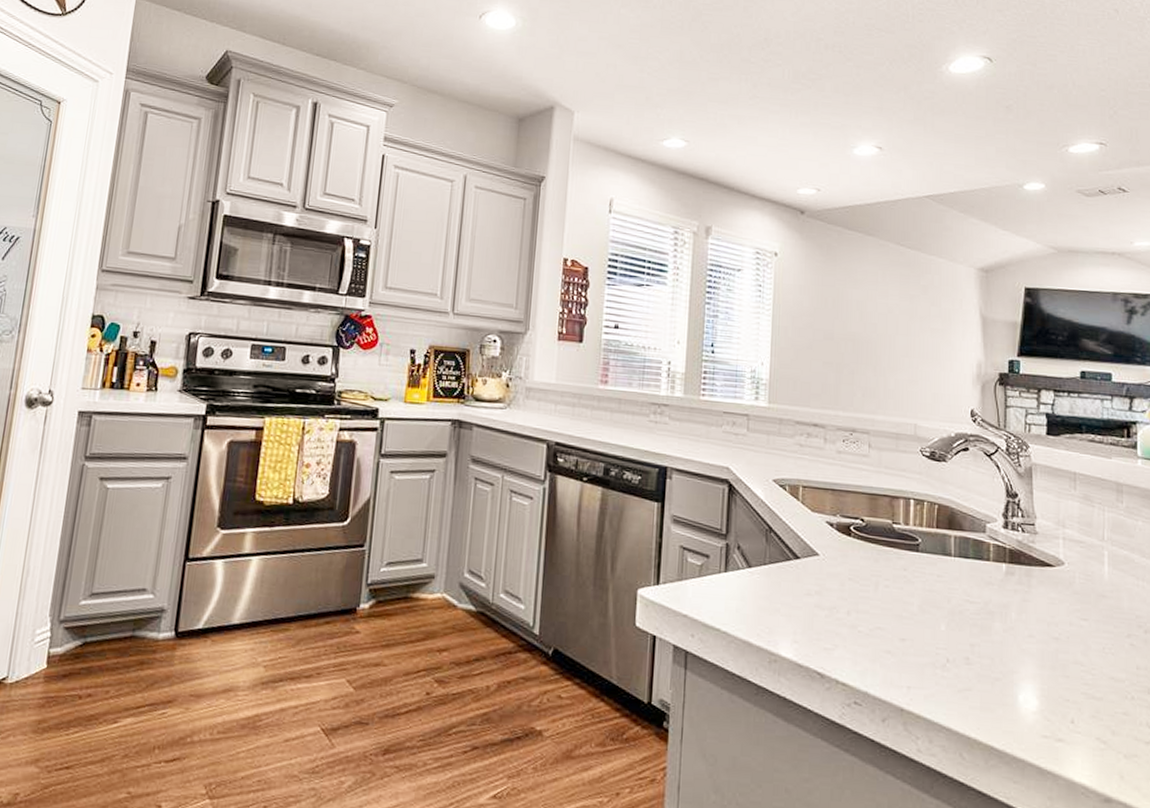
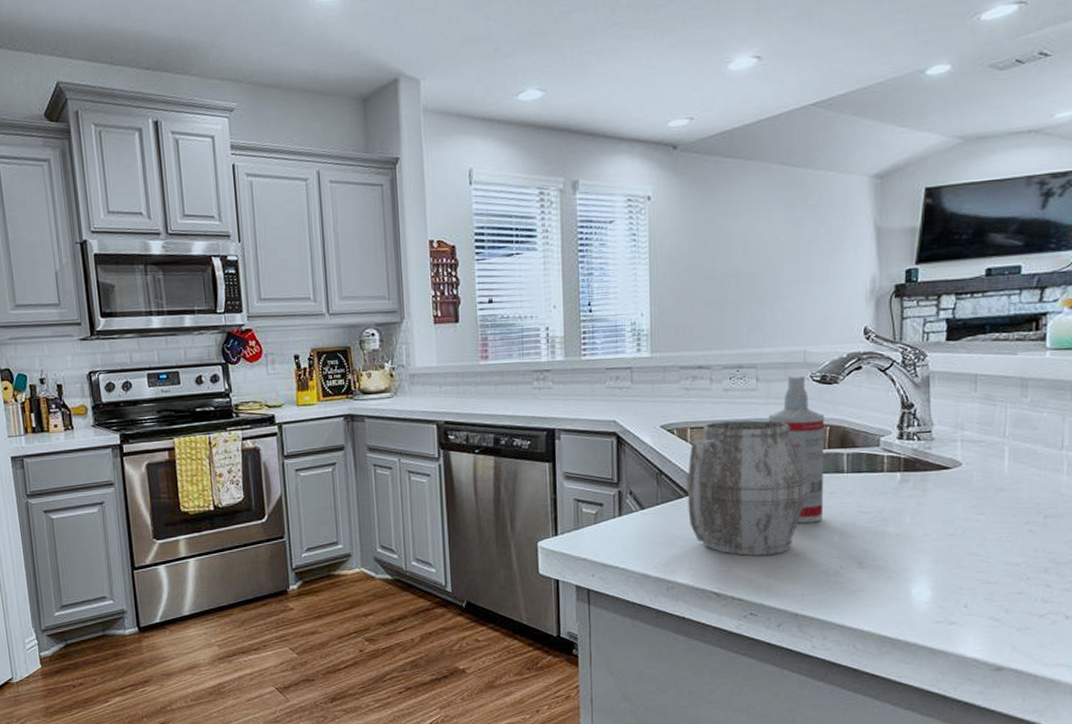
mug: none [795,484,918,637] -> present [686,420,810,556]
spray bottle: none [880,447,933,607] -> present [769,375,824,523]

